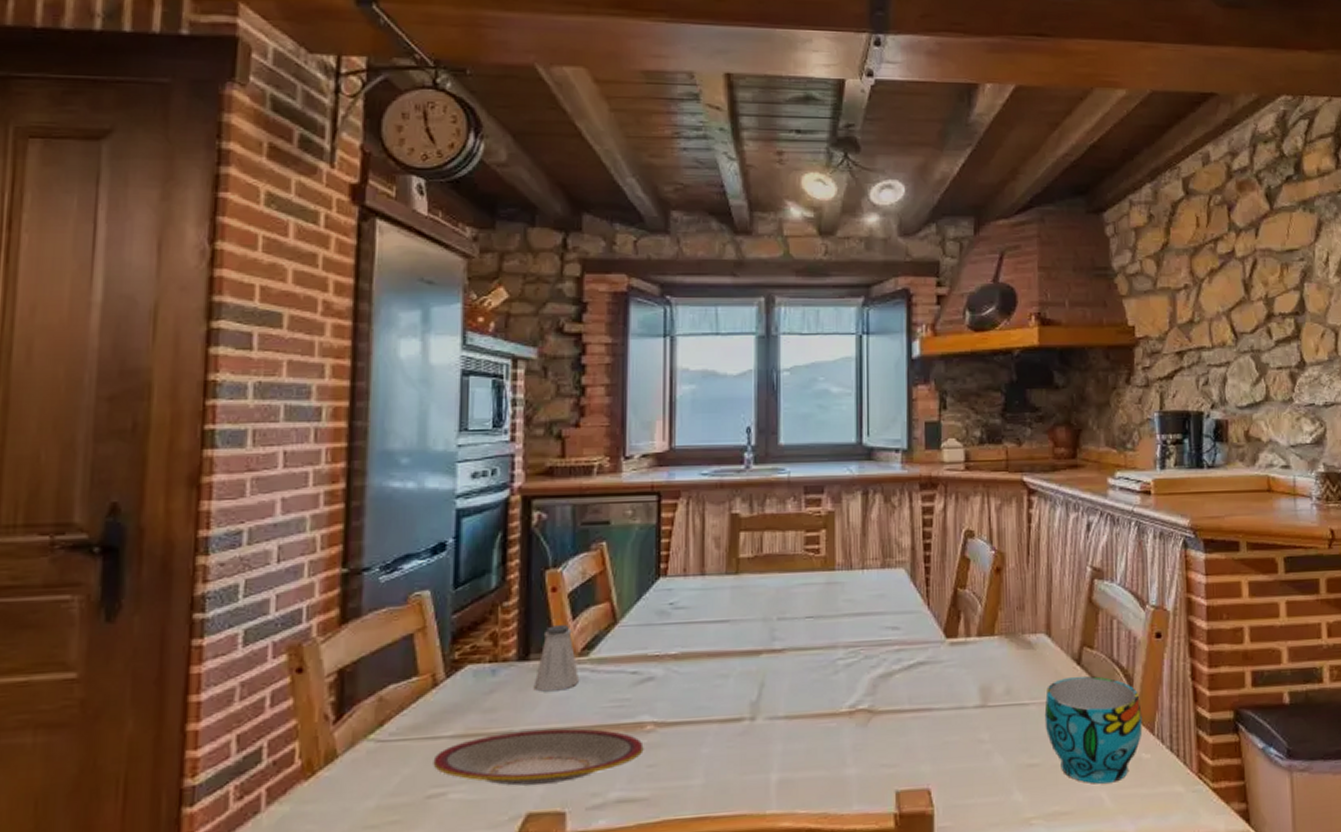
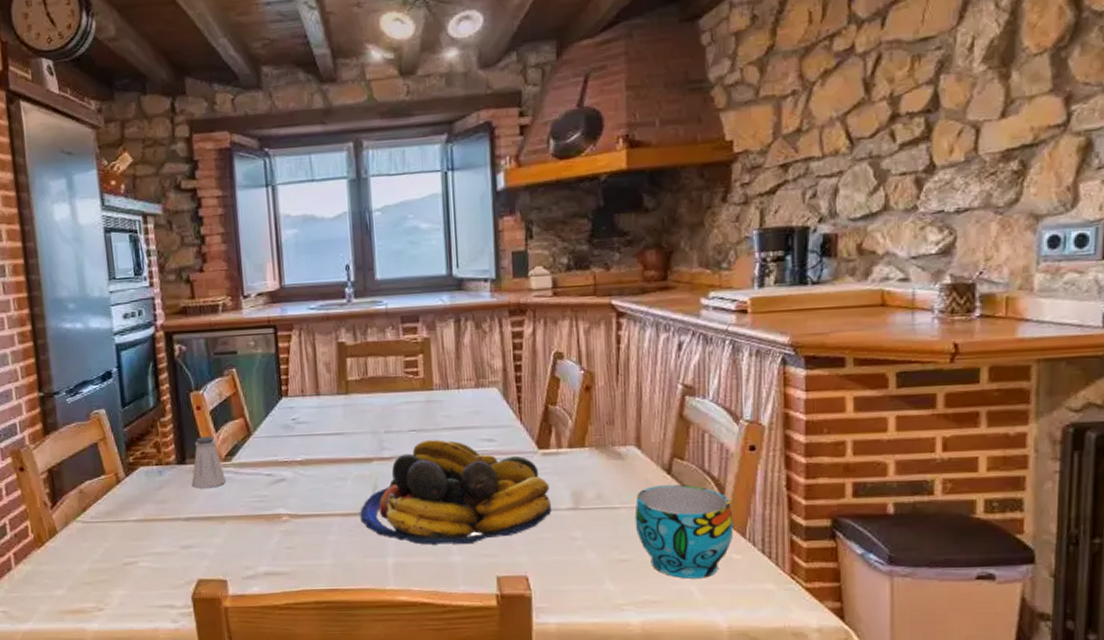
plate: present [433,728,644,786] -> none [124,517,282,559]
fruit bowl: none [742,627,959,755] -> present [360,439,552,545]

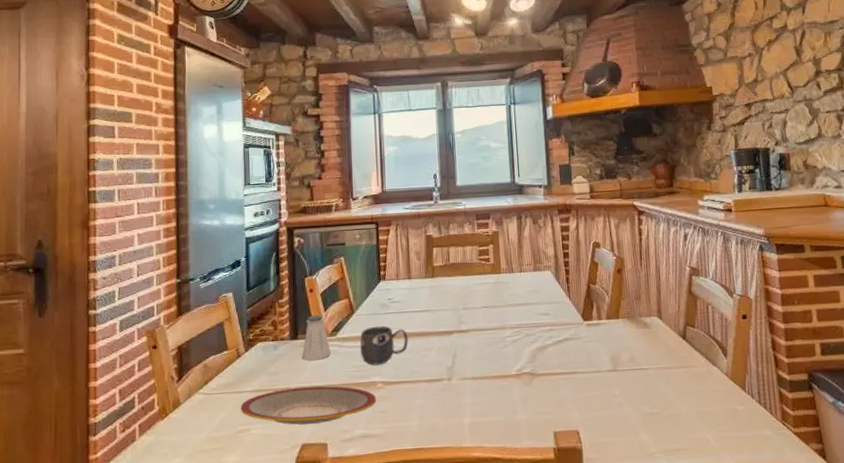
plate: none [124,517,282,559] -> present [240,386,377,425]
mug: none [260,450,319,496] -> present [360,325,409,365]
fruit bowl: present [360,439,552,545] -> none [442,314,596,405]
cup: present [634,484,734,579] -> none [660,348,737,428]

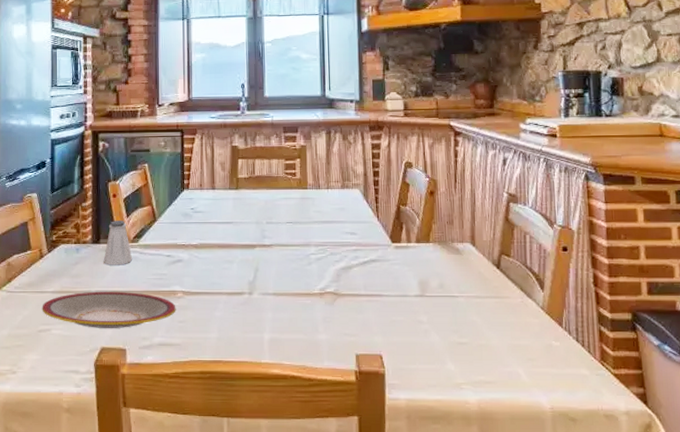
mug: present [360,325,409,365] -> none [162,235,210,274]

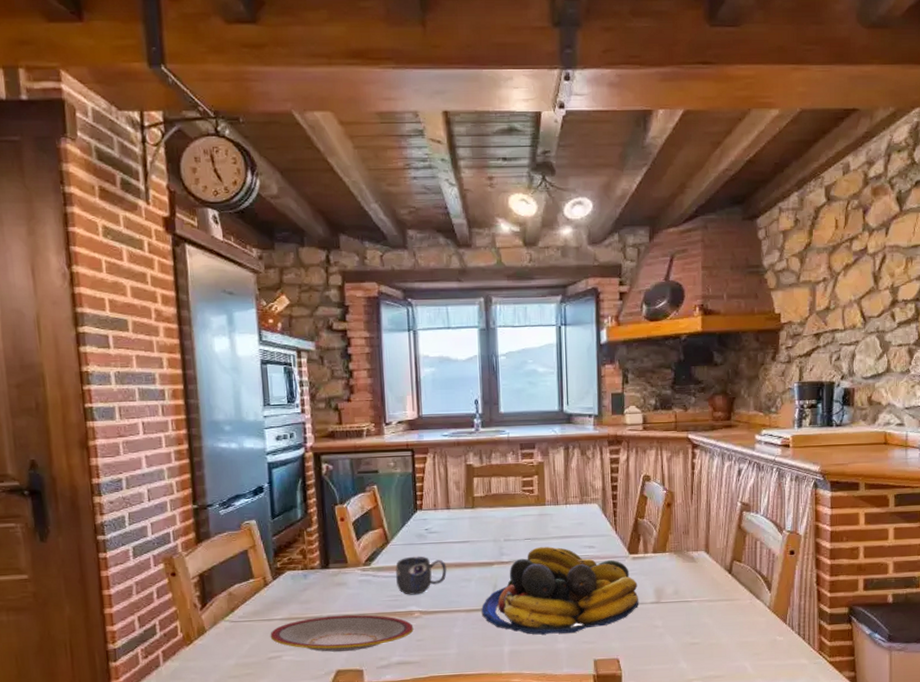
saltshaker: present [103,221,133,265] -> none [334,544,366,590]
mug: none [162,235,210,274] -> present [396,556,447,595]
fruit bowl: none [243,230,403,323] -> present [481,546,639,635]

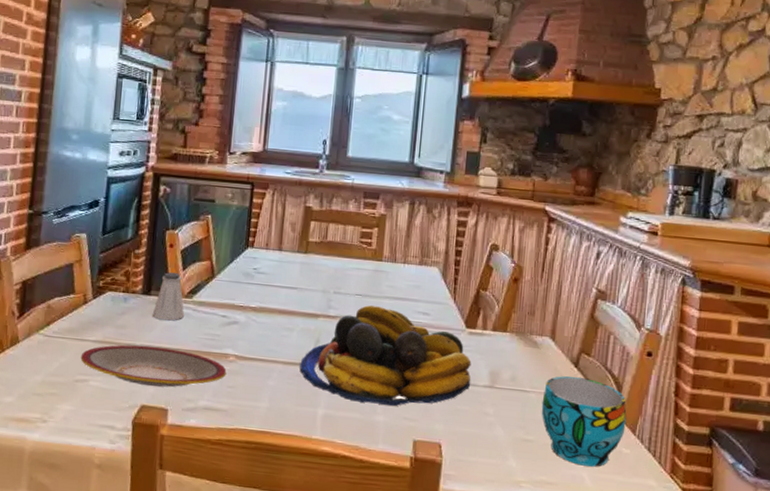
saltshaker: none [334,544,366,590] -> present [152,272,185,321]
mug: present [396,556,447,595] -> none [216,295,270,337]
cup: none [703,581,778,657] -> present [541,376,627,467]

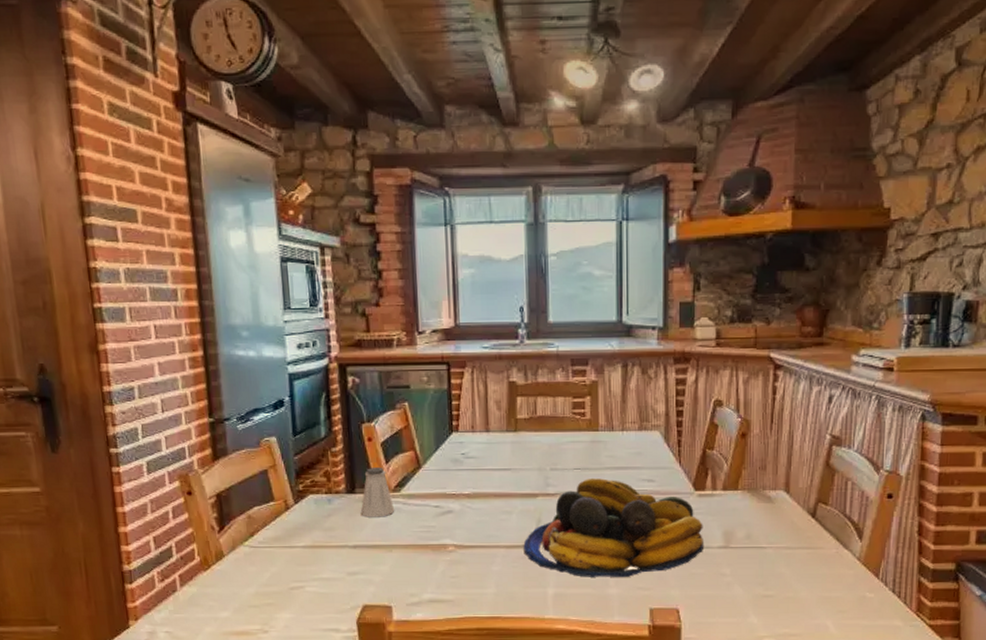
plate: present [80,345,227,387] -> none [292,545,448,585]
cup: present [541,376,627,467] -> none [780,527,869,614]

